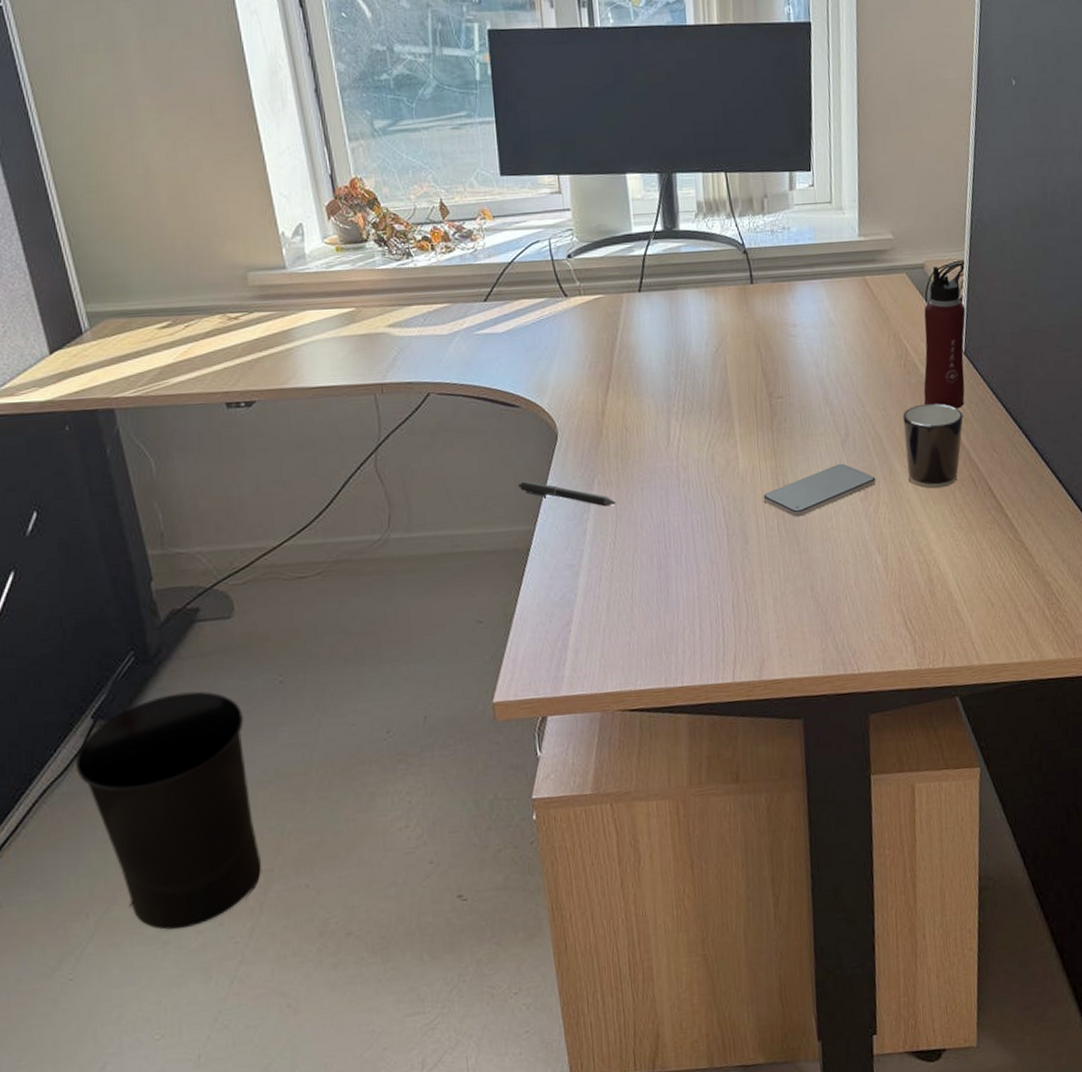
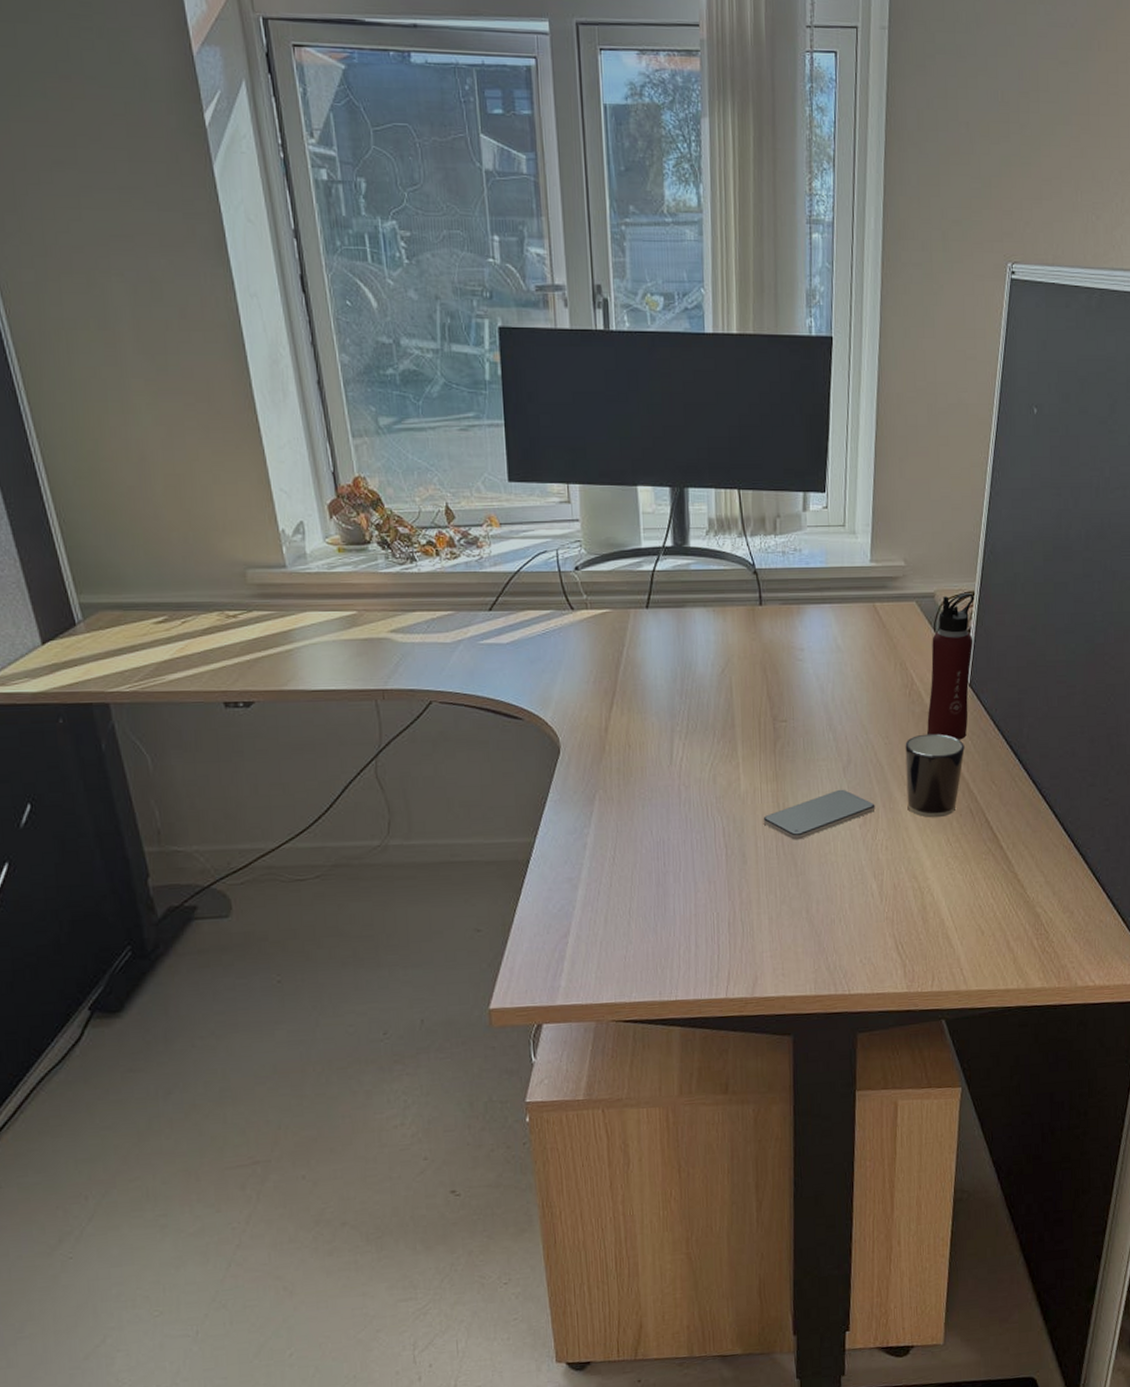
waste bin: present [76,691,262,930] -> none [73,987,259,1214]
pen: present [518,480,617,507] -> none [519,792,618,822]

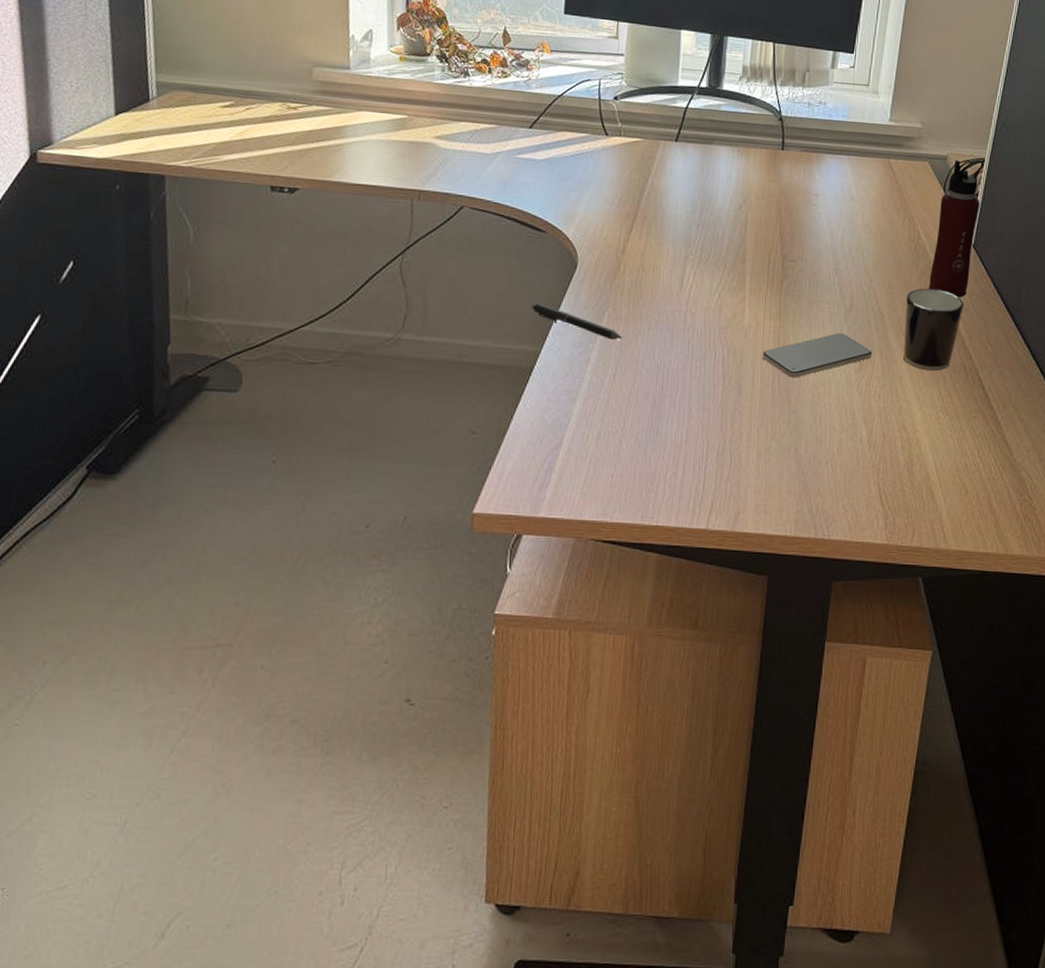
pen: none [519,792,618,822] -> present [532,302,623,340]

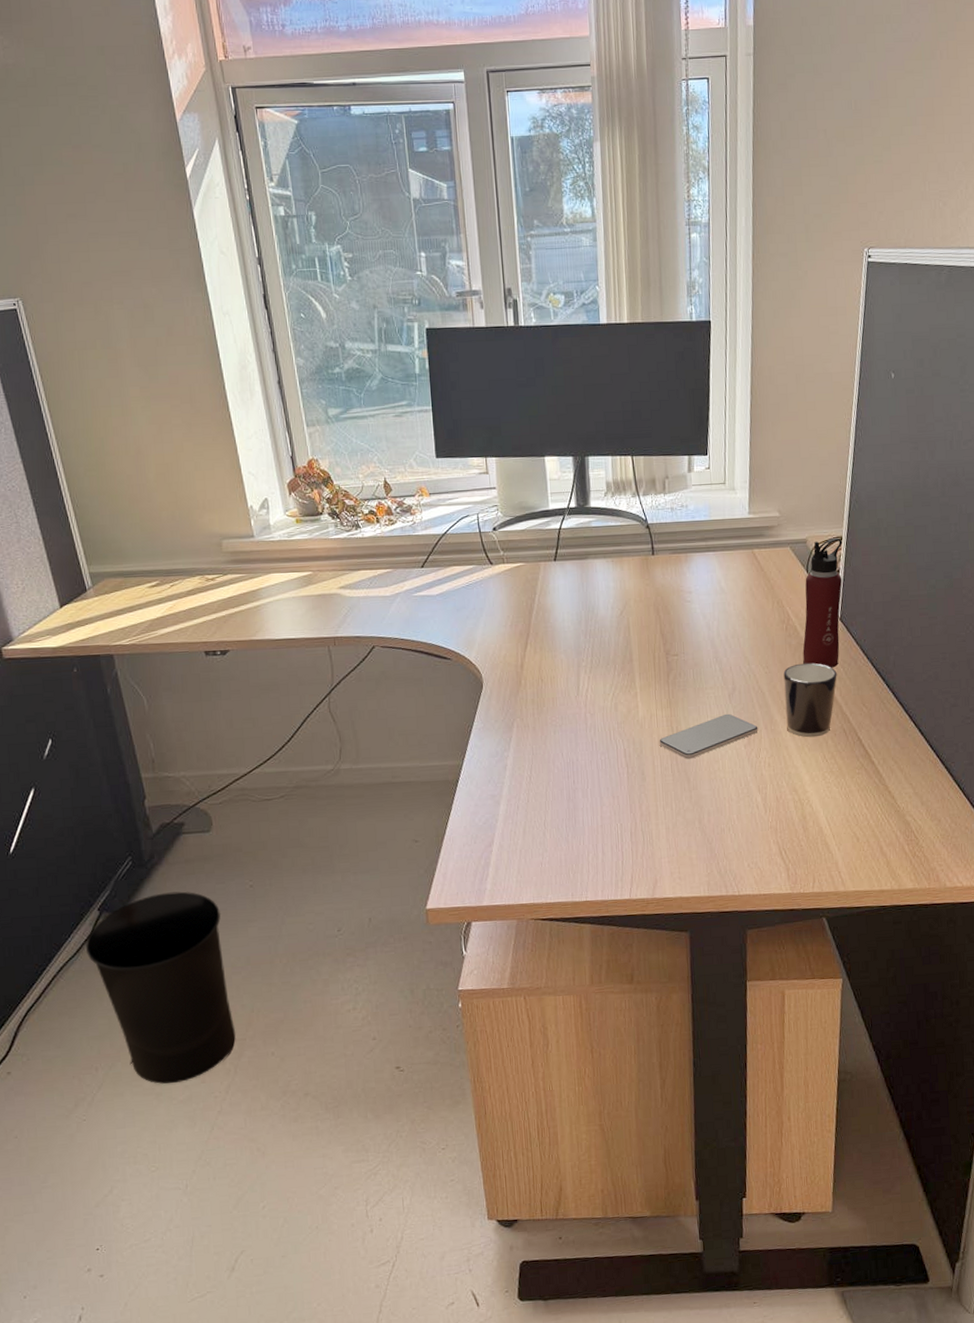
waste bin: none [62,457,233,690] -> present [86,891,236,1084]
pen: present [532,302,623,340] -> none [449,722,533,746]

